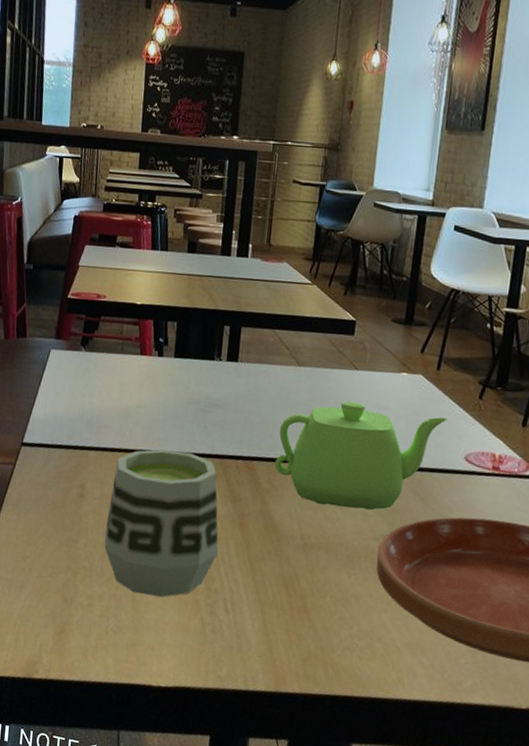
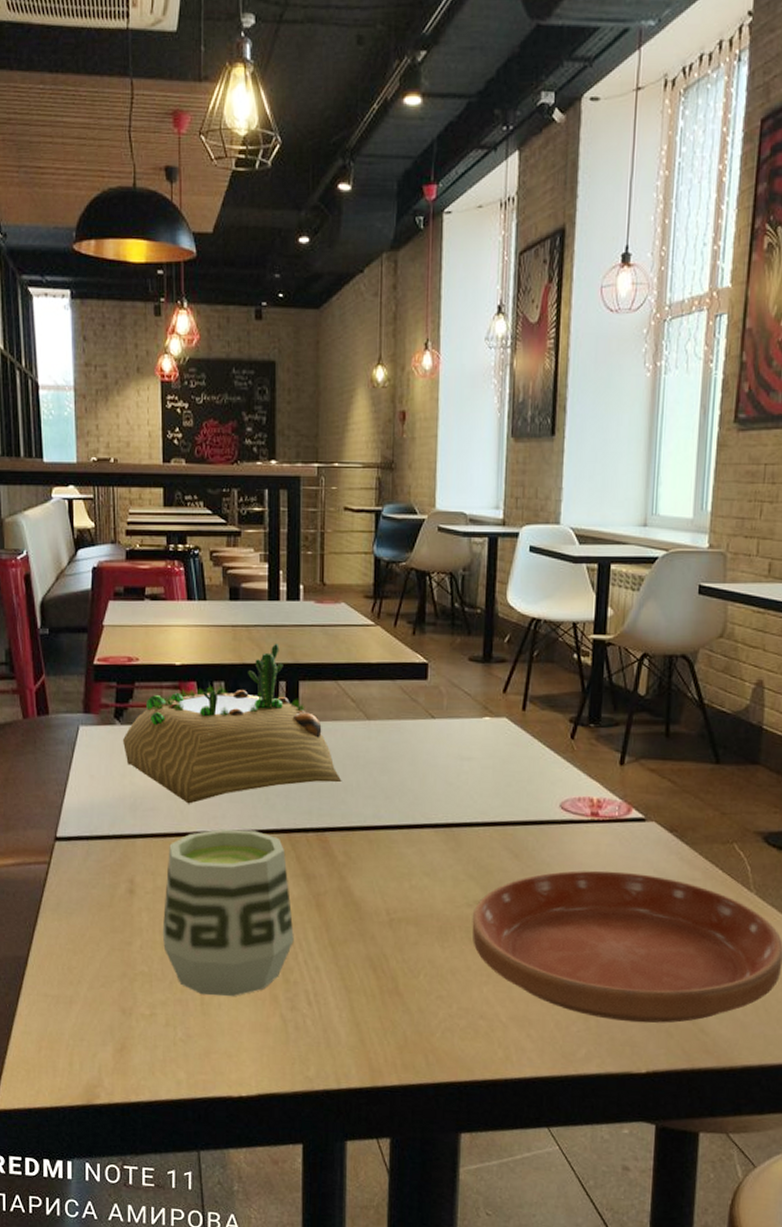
succulent planter: none [85,292,272,425] -> present [122,643,342,804]
teapot: present [274,401,448,510] -> none [349,754,538,875]

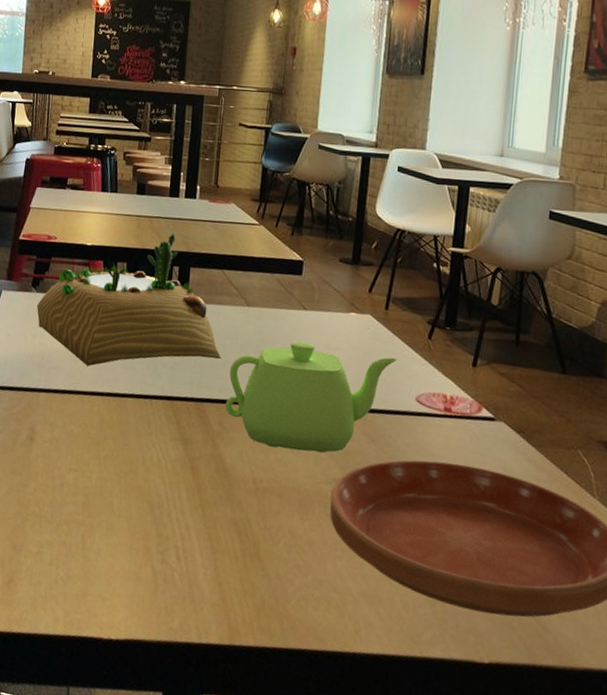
cup: present [162,829,294,996] -> none [54,391,170,545]
teapot: none [349,754,538,875] -> present [225,341,397,453]

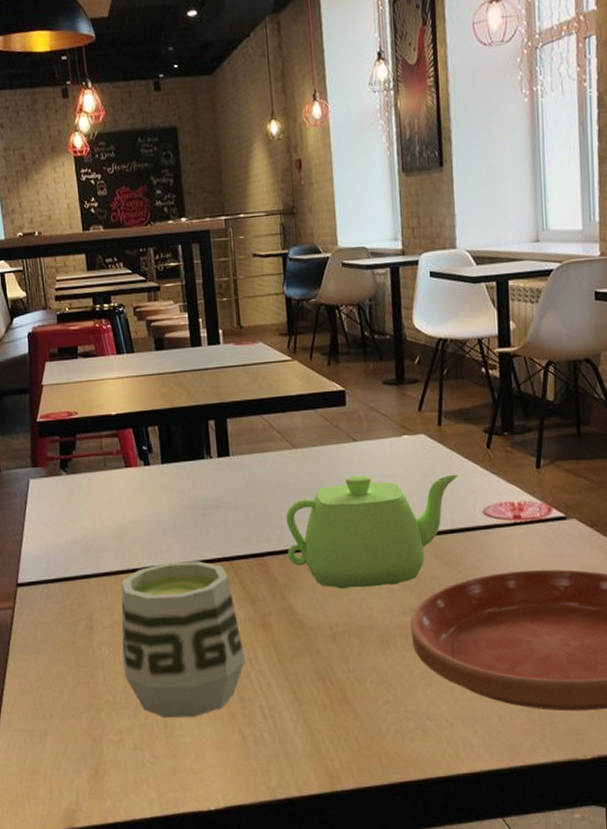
succulent planter: present [36,233,221,366] -> none [69,385,275,542]
cup: none [54,391,170,545] -> present [121,561,245,718]

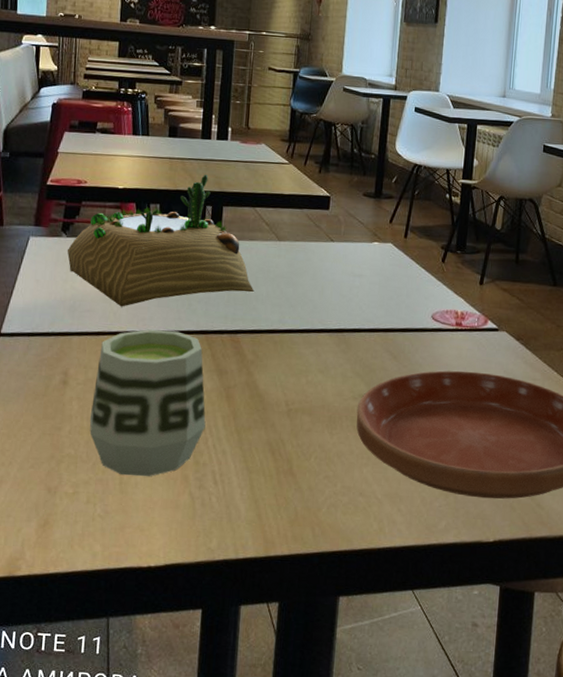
succulent planter: none [69,385,275,542] -> present [67,174,254,307]
teapot: present [285,474,458,588] -> none [258,271,415,372]

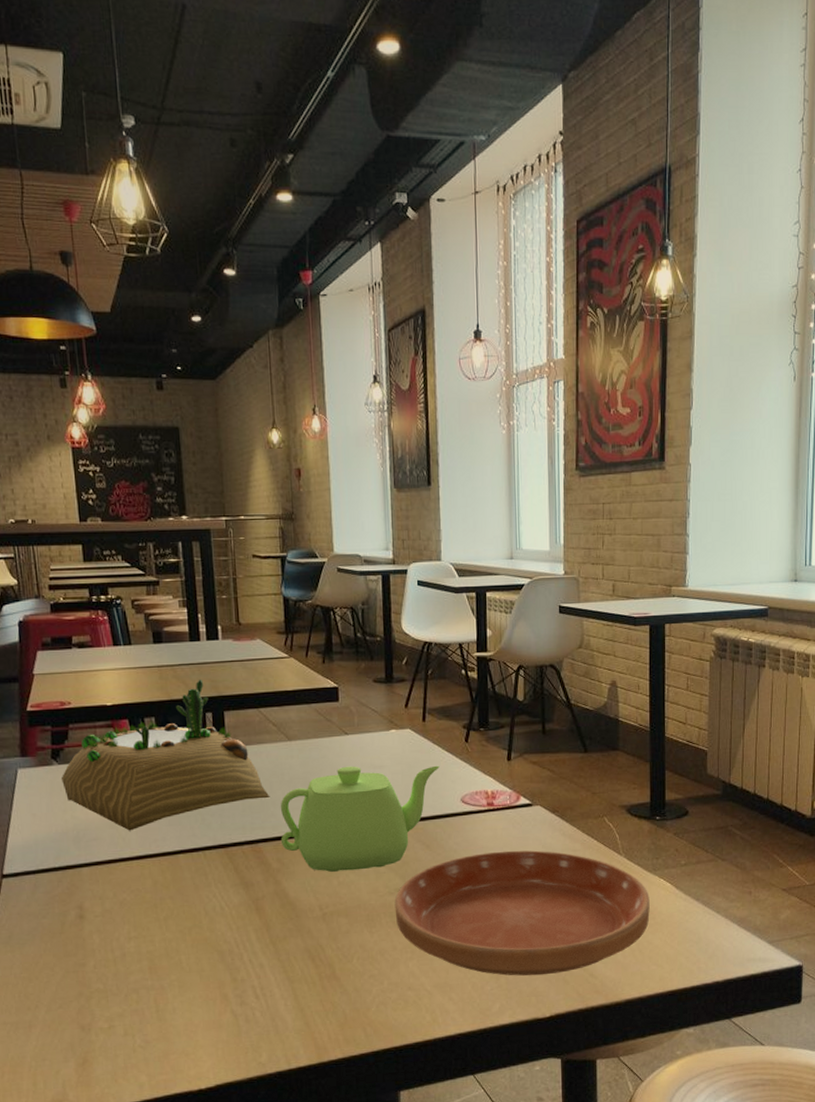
cup: present [89,329,206,476] -> none [114,849,238,1003]
teapot: none [258,271,415,372] -> present [280,765,440,872]

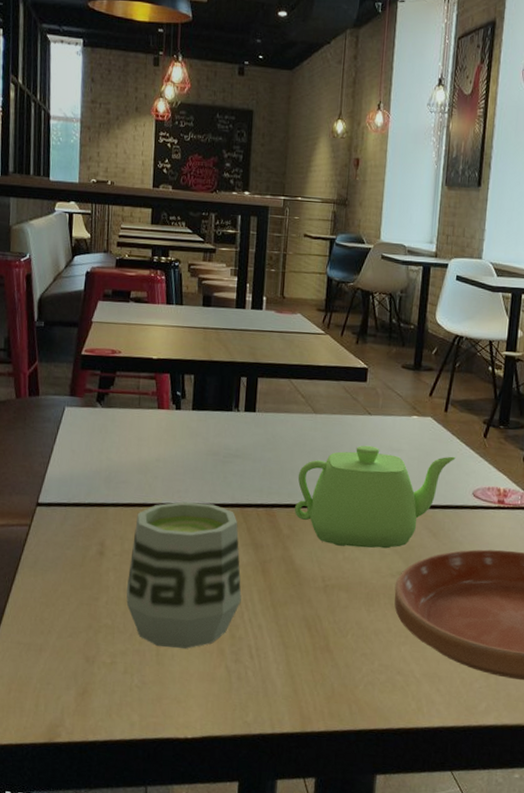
succulent planter: present [60,679,270,831] -> none [102,344,290,479]
cup: none [114,849,238,1003] -> present [126,501,242,649]

